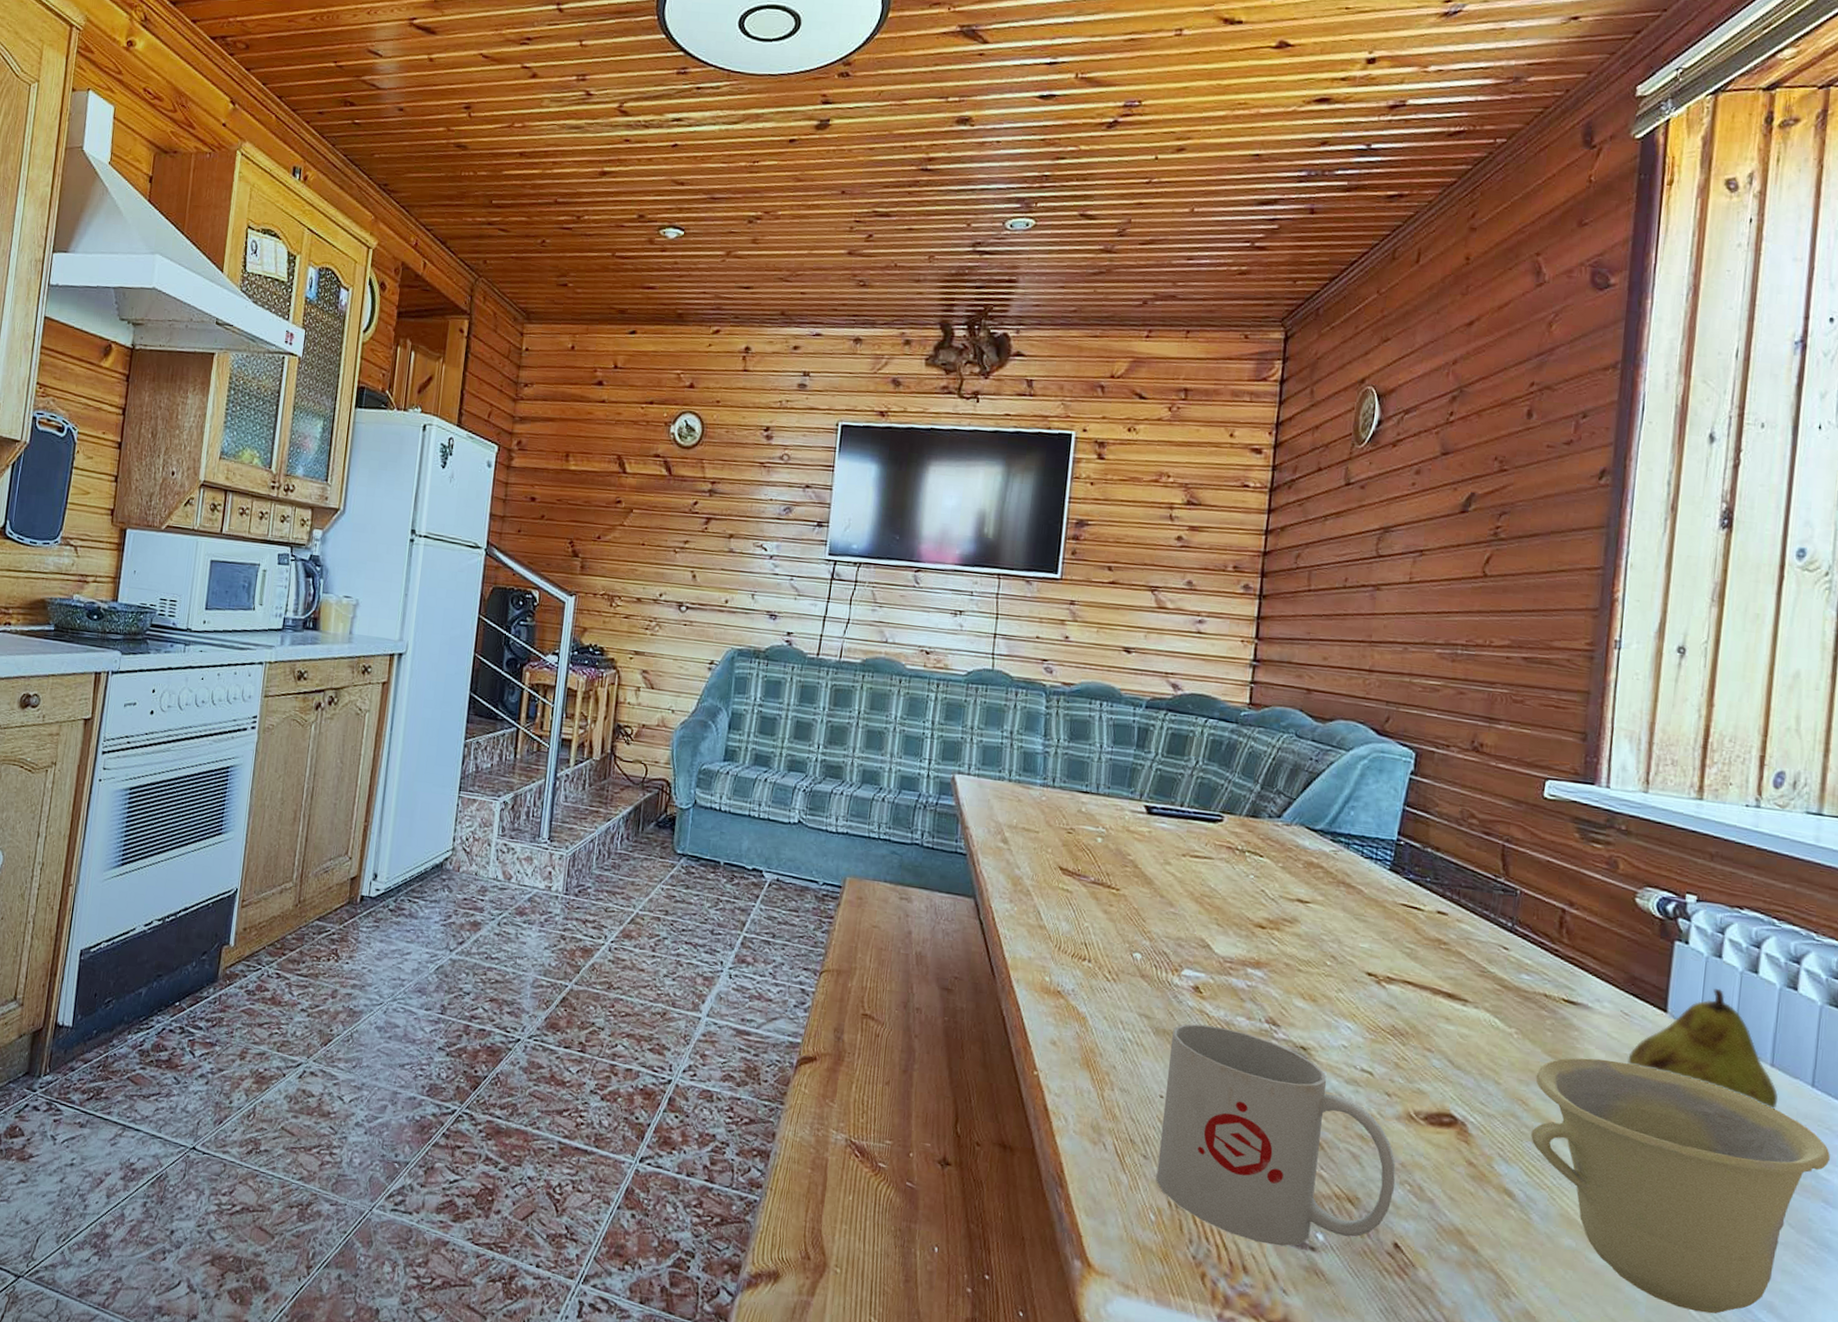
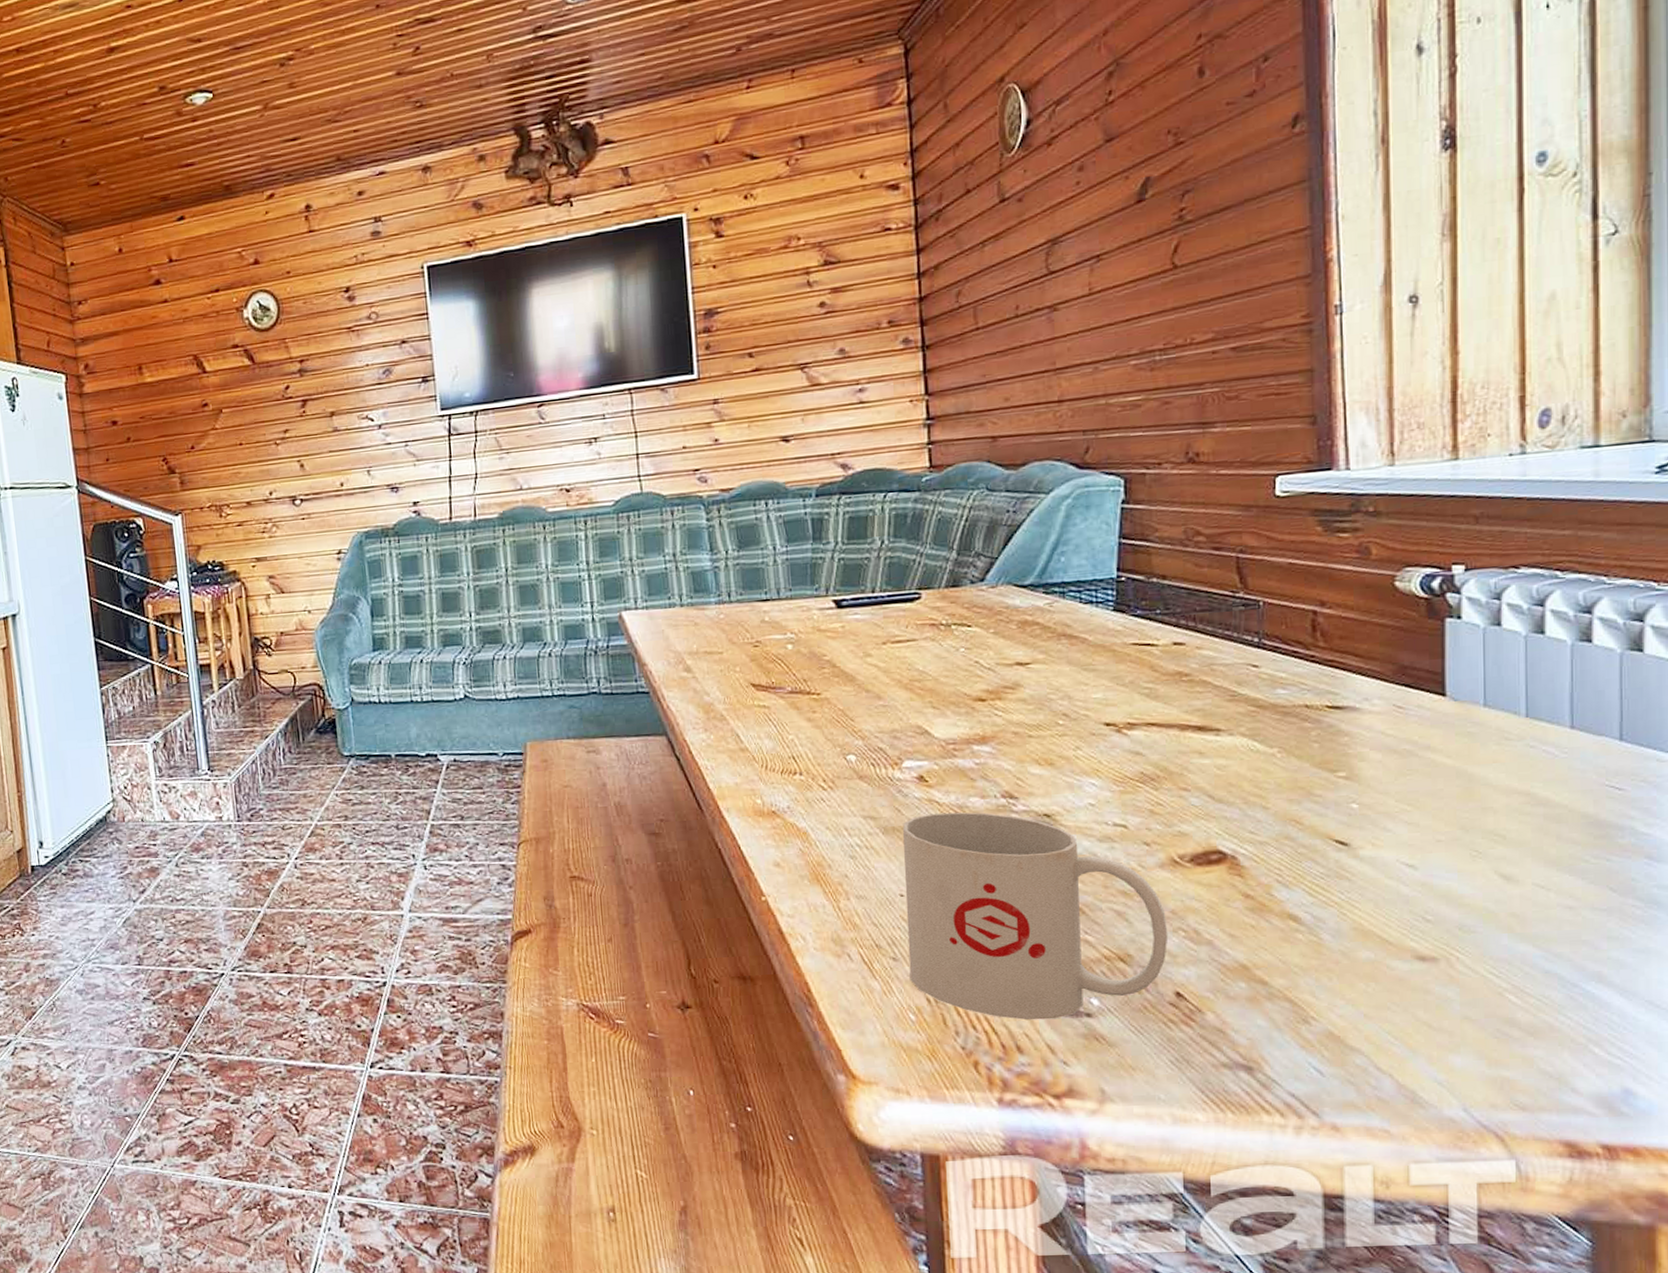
cup: present [1531,1057,1830,1314] -> none [1307,757,1649,998]
fruit: present [1627,988,1778,1110] -> none [1408,658,1582,774]

